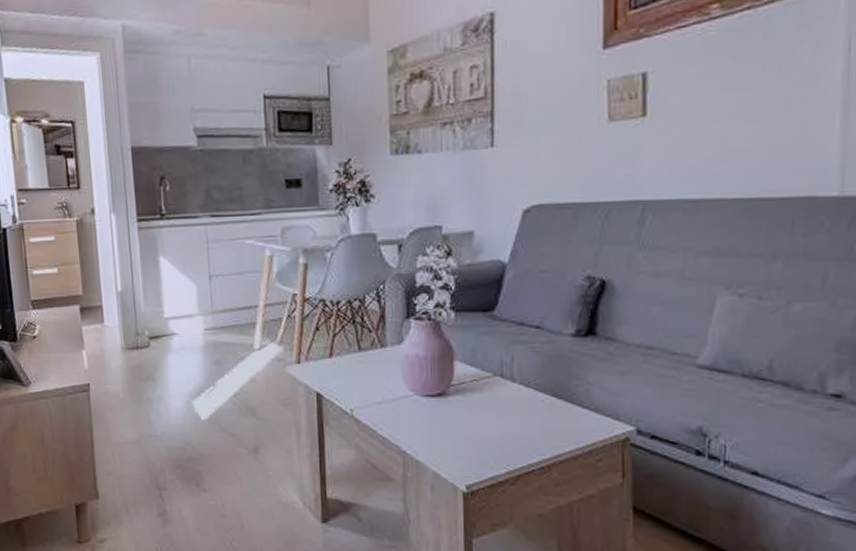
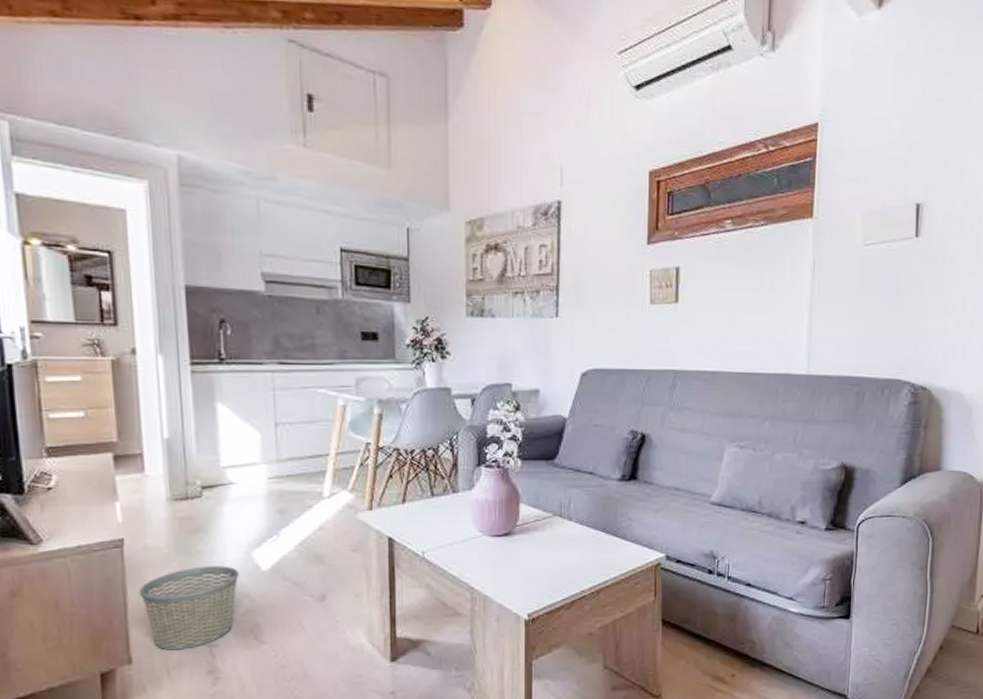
basket: none [102,413,183,491] -> present [139,566,240,651]

